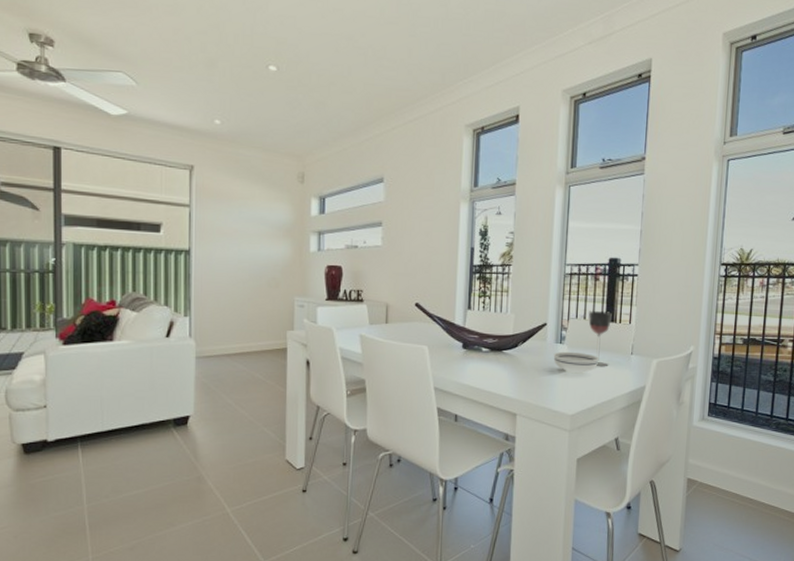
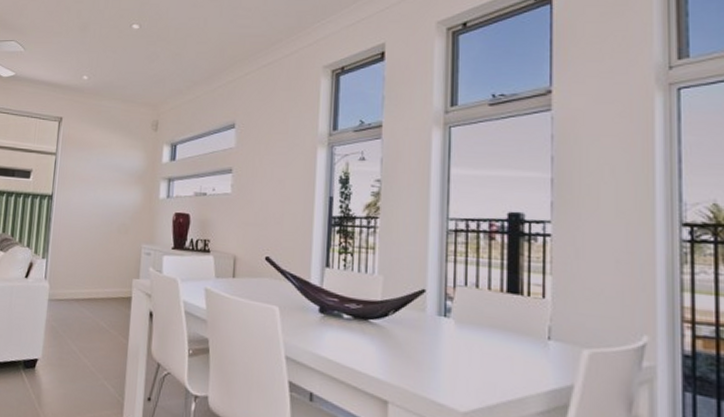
bowl: present [553,351,599,374] -> none [435,327,501,359]
wineglass: present [588,310,612,367] -> none [482,278,516,353]

